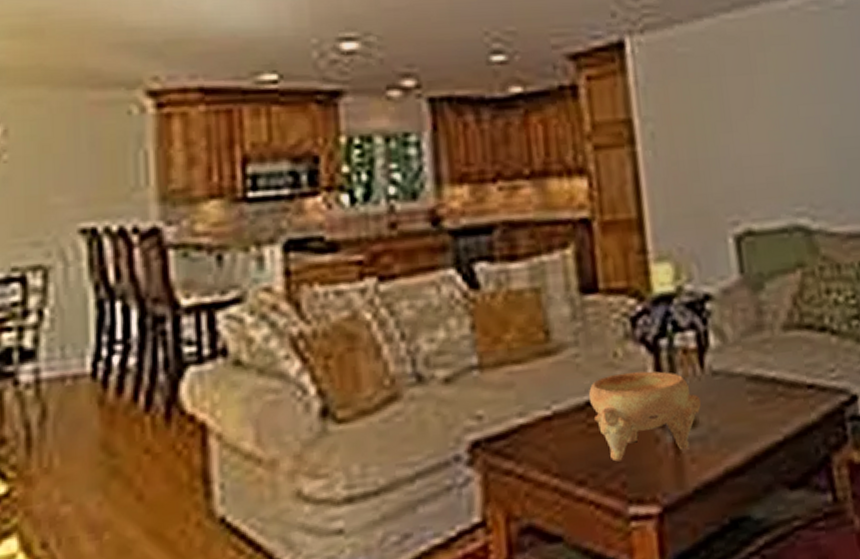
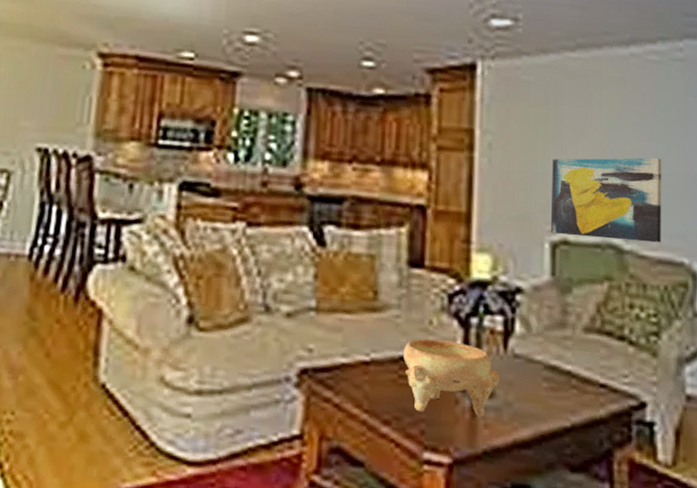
wall art: none [723,120,849,225] -> present [550,157,662,243]

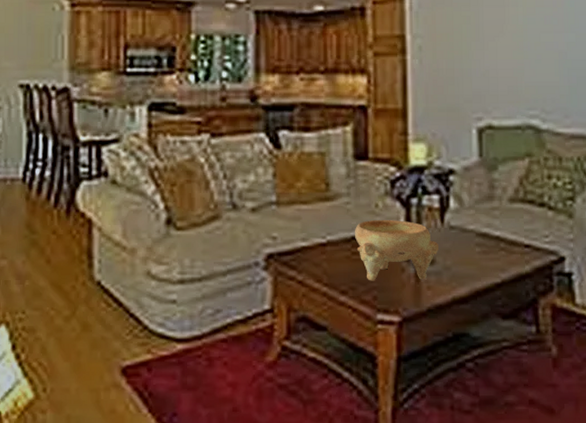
wall art: present [550,157,662,243] -> none [476,46,573,121]

